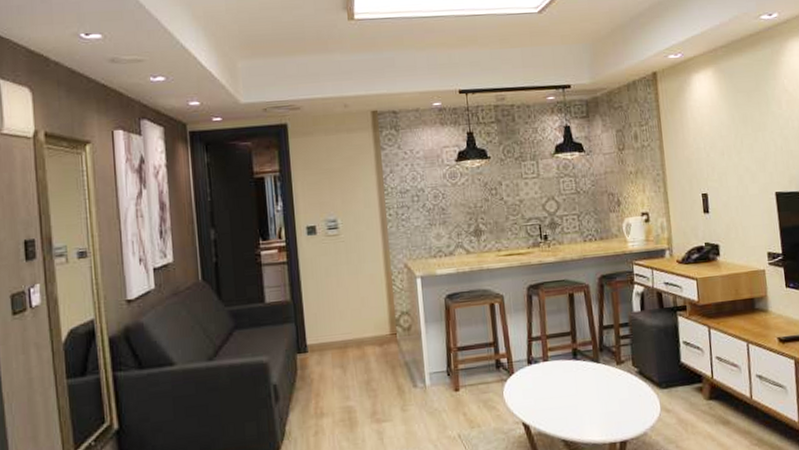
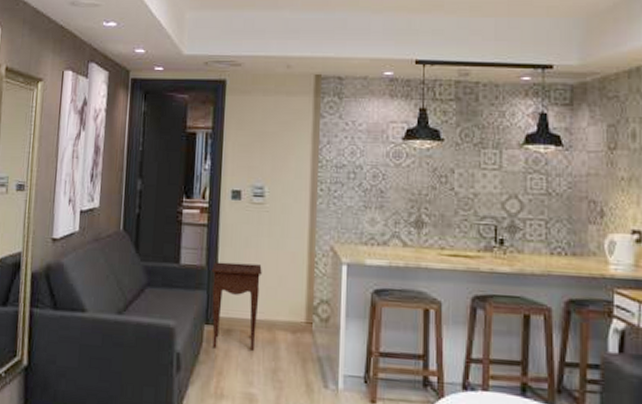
side table: none [297,290,347,374] -> present [212,262,262,350]

